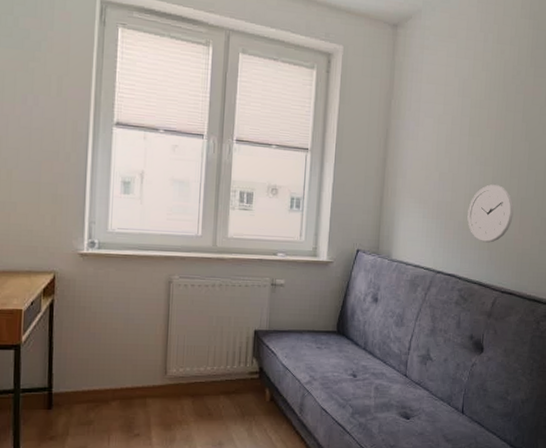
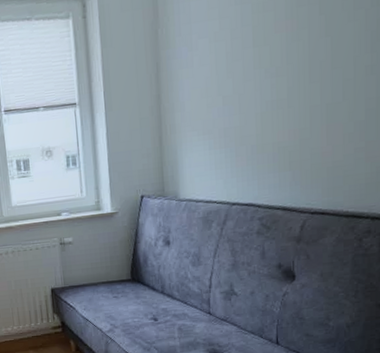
wall clock: present [467,184,514,243] -> none [261,95,318,163]

